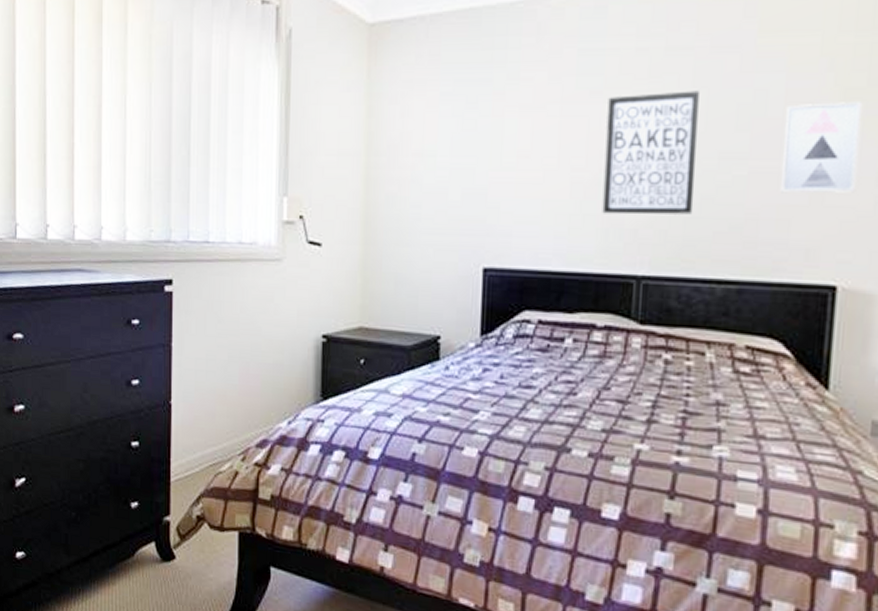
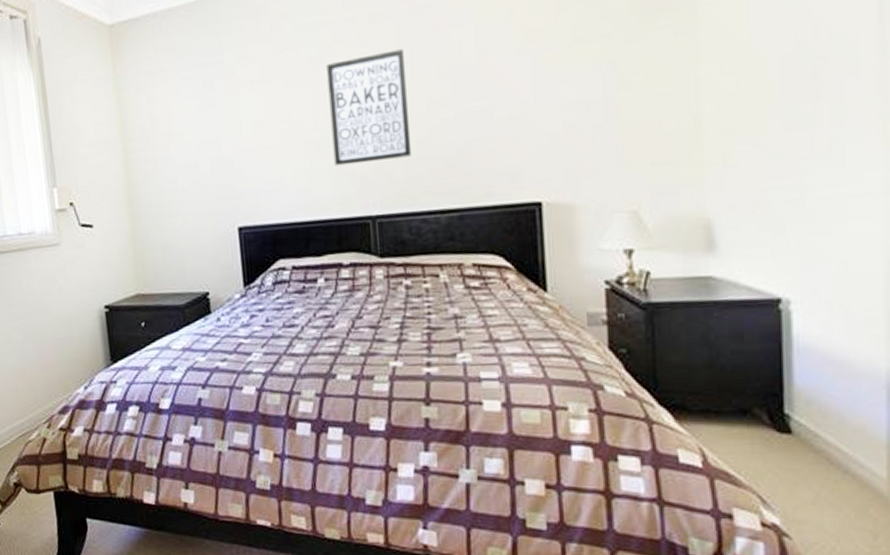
wall art: present [779,102,863,194] -> none [478,42,547,129]

